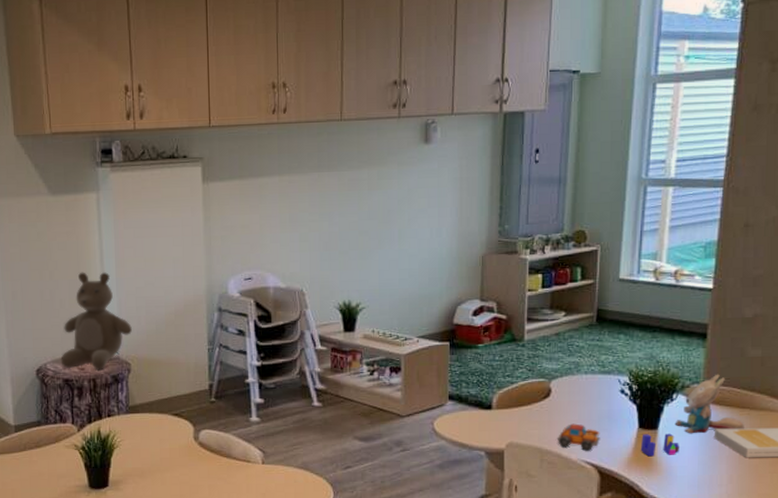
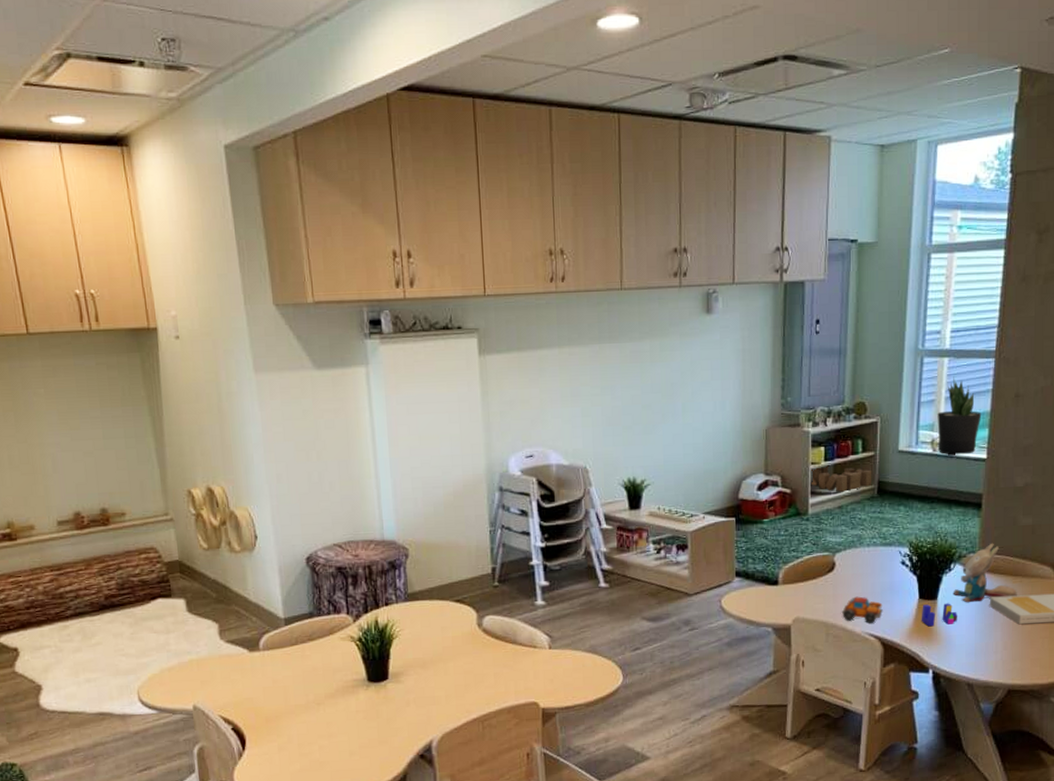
teddy bear: present [60,272,132,369] -> none [332,451,408,556]
wooden blocks: none [527,292,591,319] -> present [810,465,872,492]
planter: none [661,205,708,285] -> present [937,376,982,455]

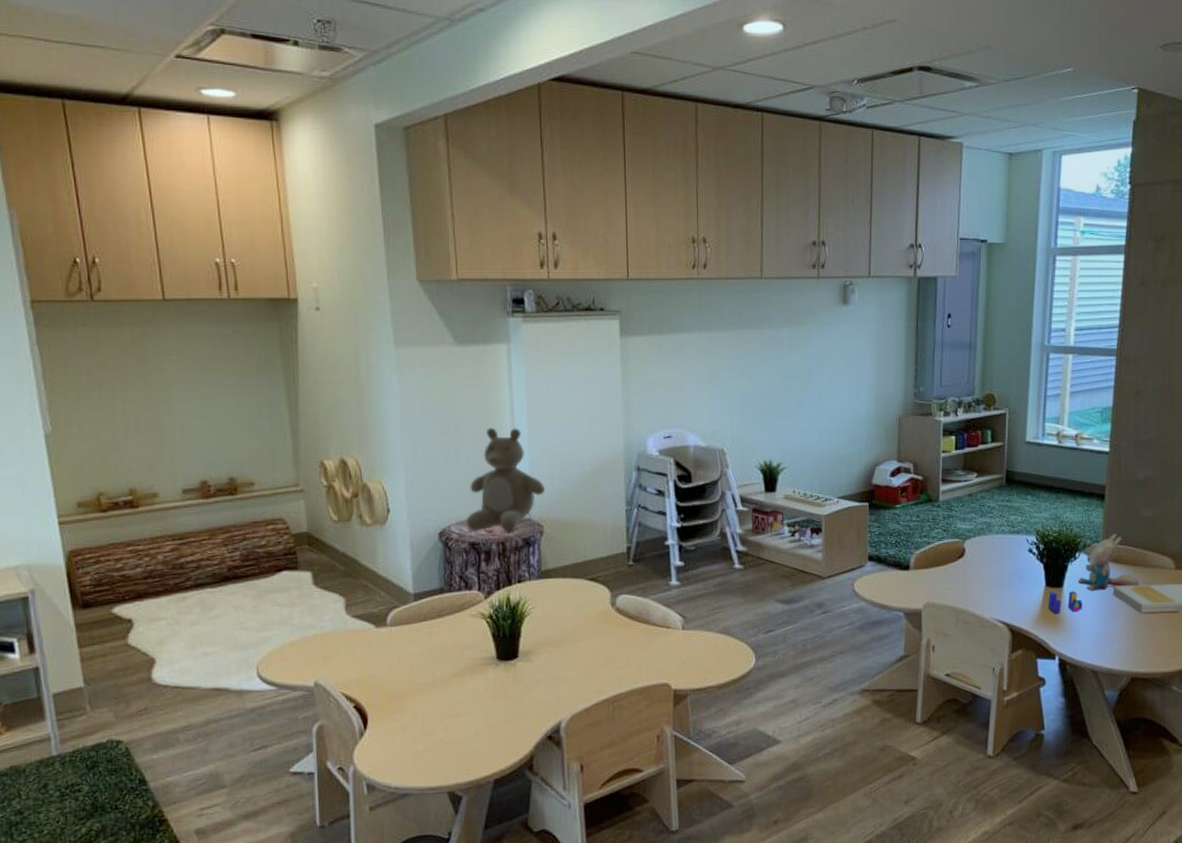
teddy bear: none [332,451,408,556] -> present [466,427,545,532]
wooden blocks: present [810,465,872,492] -> none [942,454,1001,480]
toy car: present [841,596,883,623] -> none [971,583,1011,610]
planter: present [937,376,982,455] -> none [1062,372,1104,448]

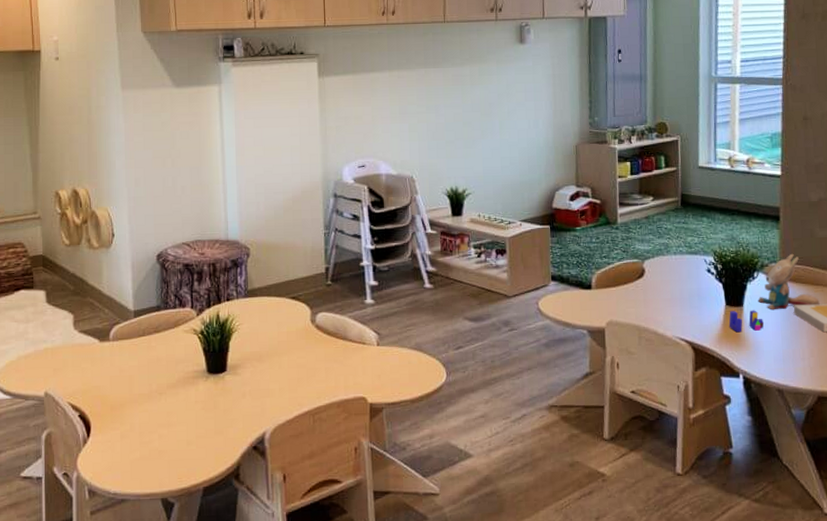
teddy bear: present [466,427,545,532] -> none [181,160,251,254]

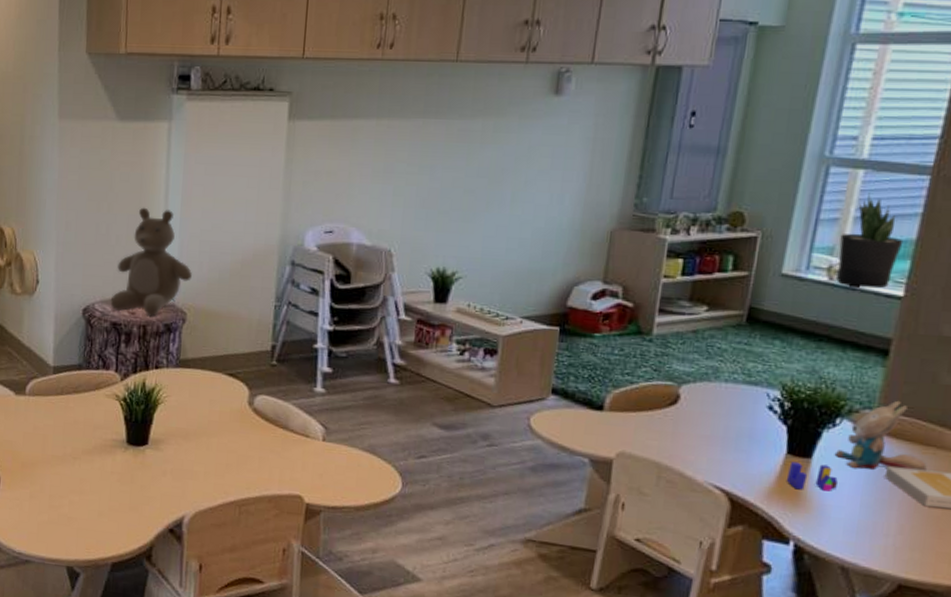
teddy bear: none [181,160,251,254] -> present [110,207,192,316]
planter: none [733,101,774,171] -> present [836,193,904,289]

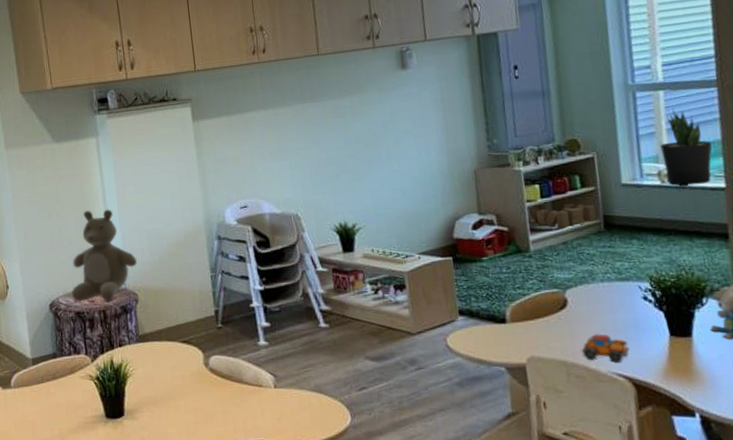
wooden blocks: none [660,281,743,314] -> present [528,202,596,228]
toy car: none [680,438,737,473] -> present [581,334,629,362]
toy blocks: present [786,461,838,492] -> none [675,340,721,366]

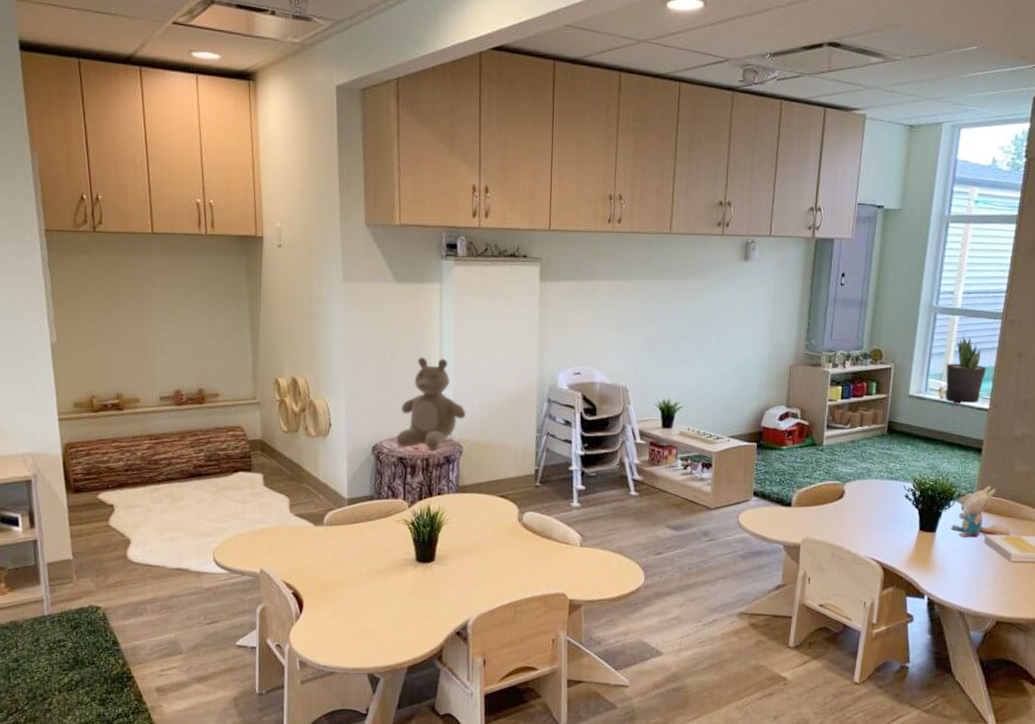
toy car: present [581,334,629,362] -> none [847,523,886,549]

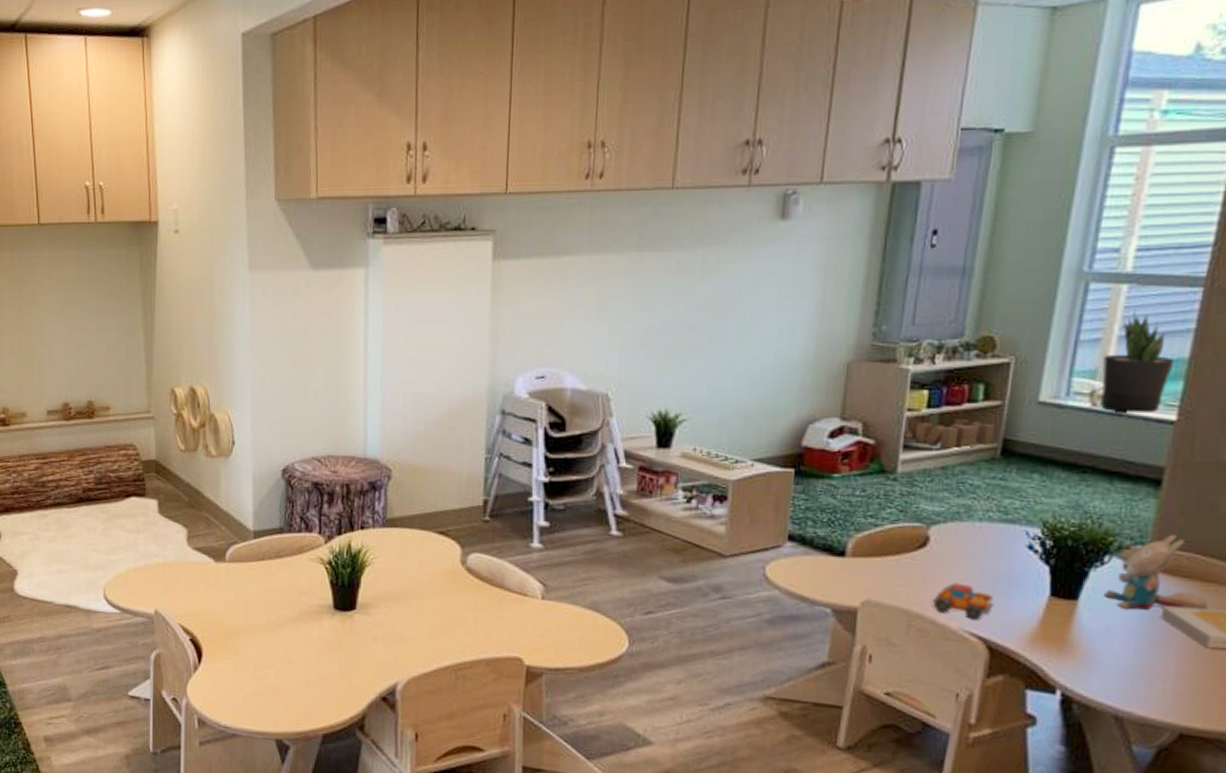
teddy bear: present [396,357,466,450] -> none [310,360,396,474]
toy car: none [847,523,886,549] -> present [932,583,994,620]

